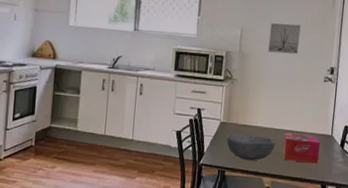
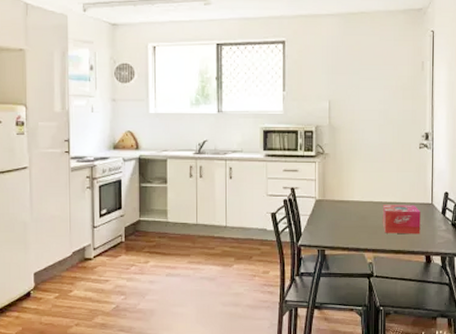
bowl: present [226,134,276,161] -> none [323,210,375,237]
wall art: present [267,23,301,55] -> none [358,91,391,123]

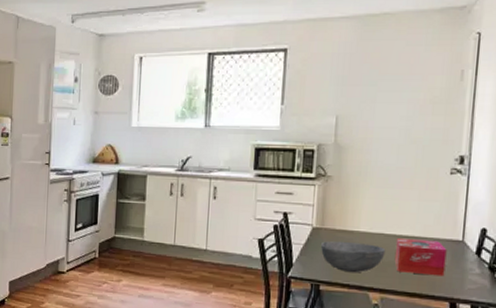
bowl: none [323,210,375,237] -> present [320,241,386,273]

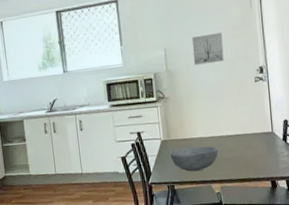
wall art: none [372,105,416,143] -> present [191,32,224,66]
tissue box: present [394,238,447,277] -> none [224,135,264,164]

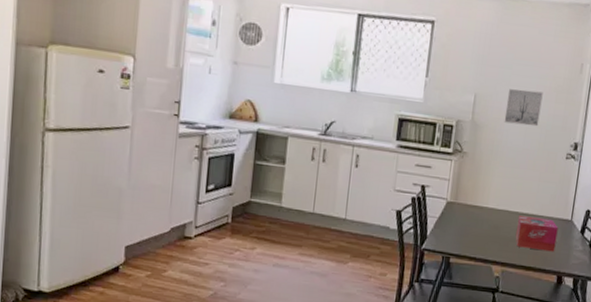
bowl: present [169,146,219,172] -> none [453,215,509,247]
tissue box: none [224,135,264,164] -> present [515,216,558,252]

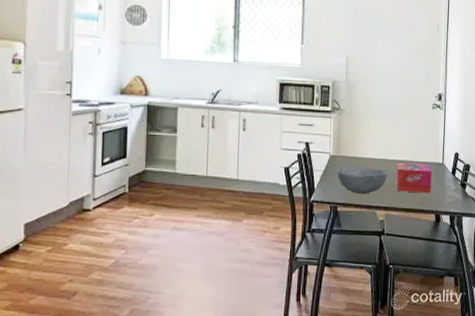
bowl: none [453,215,509,247] -> present [337,166,388,194]
wall art: present [504,89,543,127] -> none [375,50,407,82]

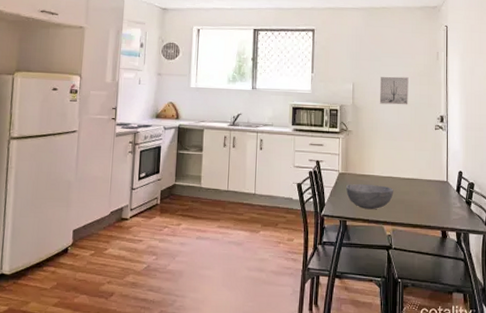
wall art: none [375,50,407,82] -> present [379,76,409,105]
tissue box: present [394,163,432,193] -> none [400,180,437,210]

